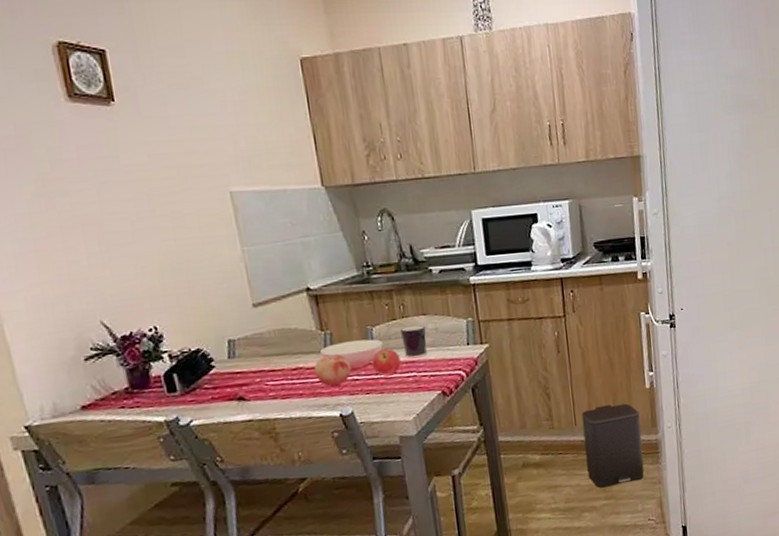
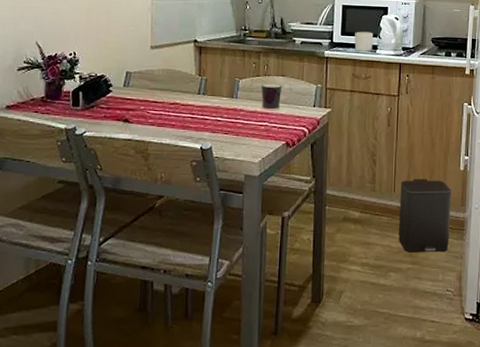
fruit: present [313,354,352,386] -> none [187,97,217,122]
bowl: present [320,339,384,370] -> none [195,88,246,112]
fruit: present [371,348,401,377] -> none [233,98,257,122]
mug: none [502,246,526,273] -> present [354,31,374,53]

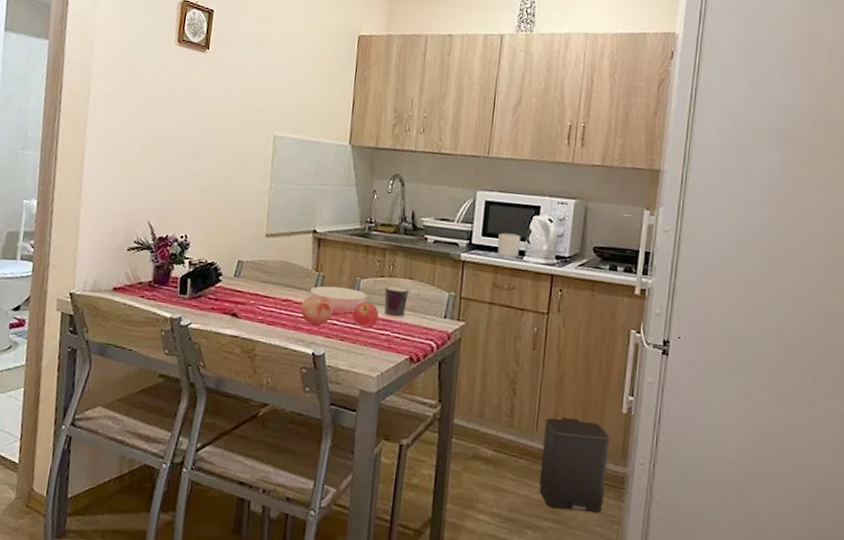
fruit: none [187,97,217,122] -> present [300,296,334,325]
bowl: none [195,88,246,112] -> present [310,286,367,315]
fruit: none [233,98,257,122] -> present [352,301,379,329]

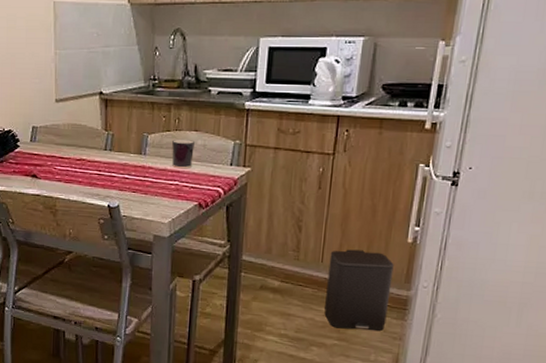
fruit: present [300,296,334,325] -> none [93,153,125,179]
bowl: present [310,286,367,315] -> none [101,143,155,169]
fruit: present [352,301,379,329] -> none [142,155,167,180]
mug: present [497,233,521,259] -> none [281,78,307,104]

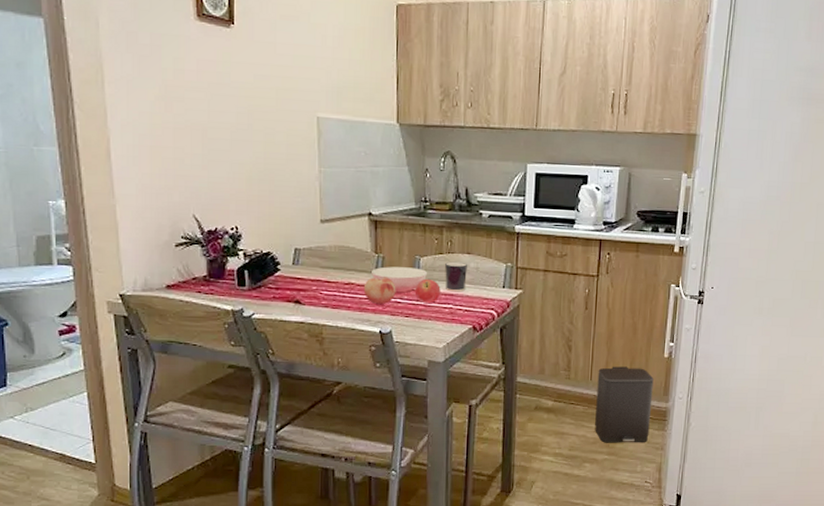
fruit: none [93,153,125,179] -> present [363,277,396,304]
bowl: none [101,143,155,169] -> present [372,266,428,293]
fruit: none [142,155,167,180] -> present [414,278,441,304]

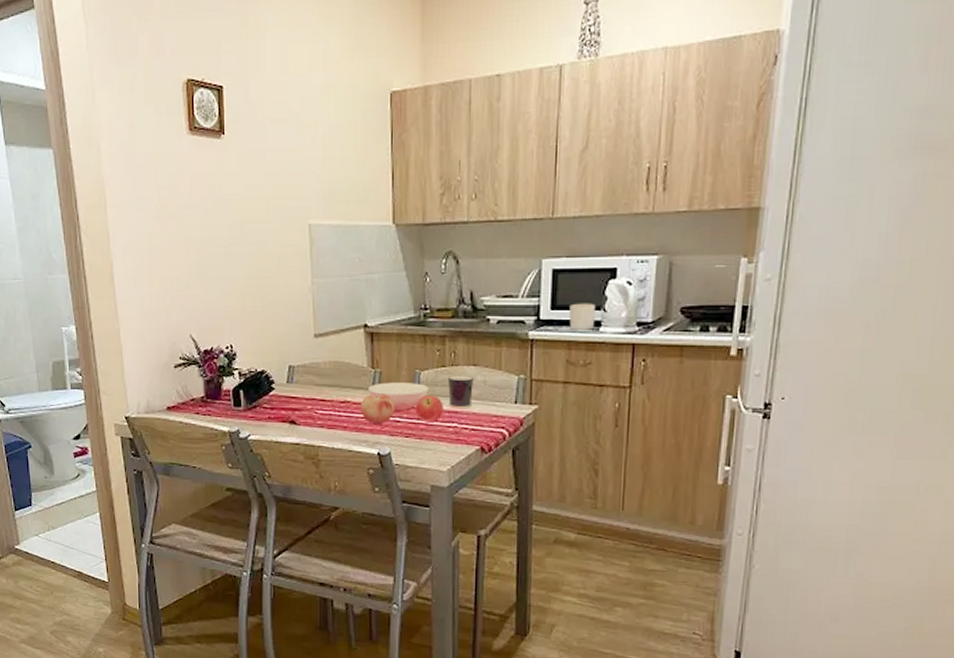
mug: none [549,203,571,228] -> present [569,303,596,331]
pedal bin: present [595,366,654,443] -> none [628,494,704,586]

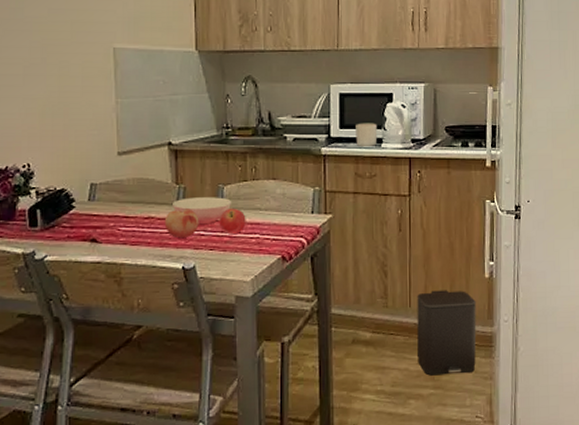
mug: present [448,375,473,409] -> none [250,188,273,221]
pedal bin: none [628,494,704,586] -> present [417,290,477,376]

